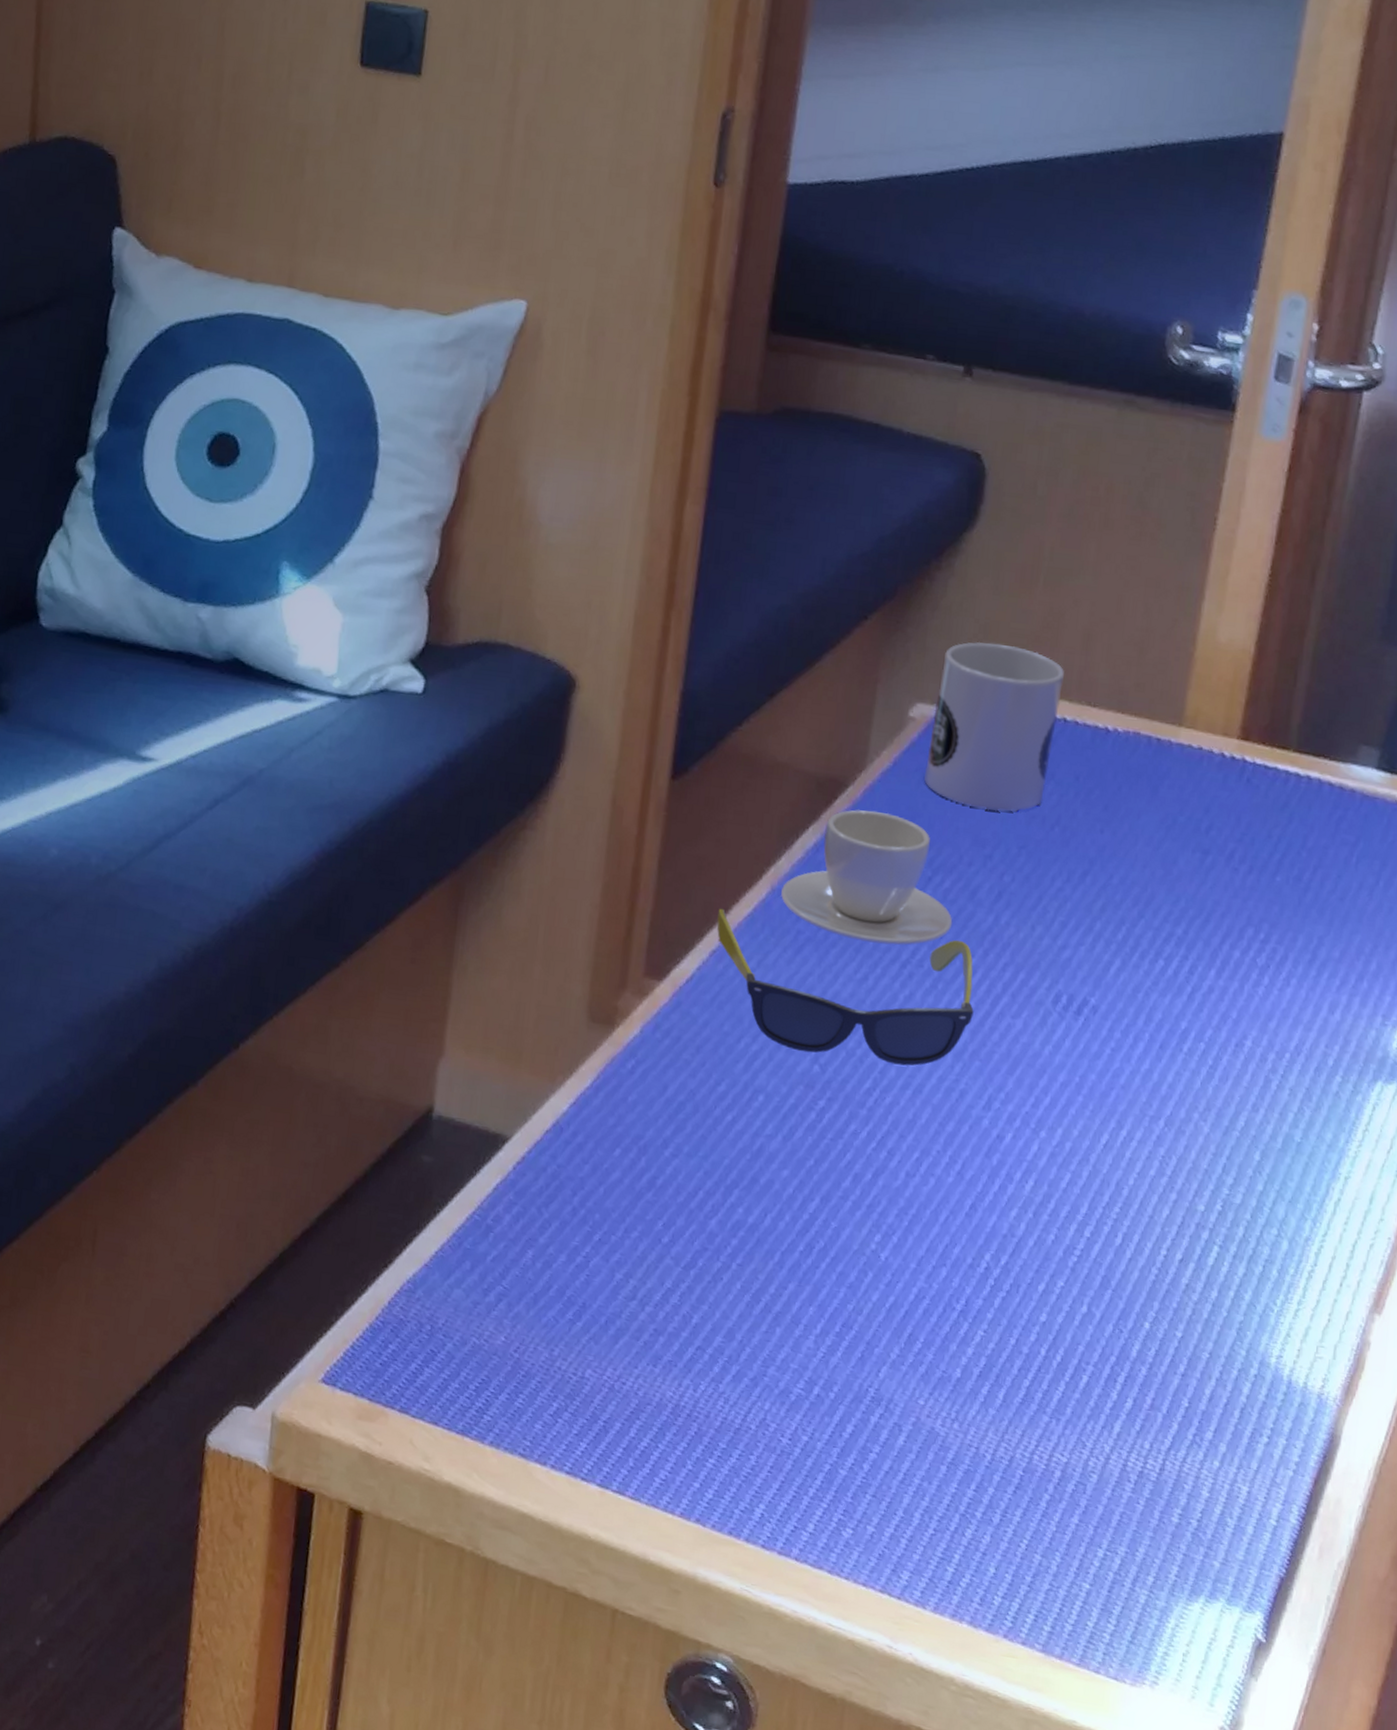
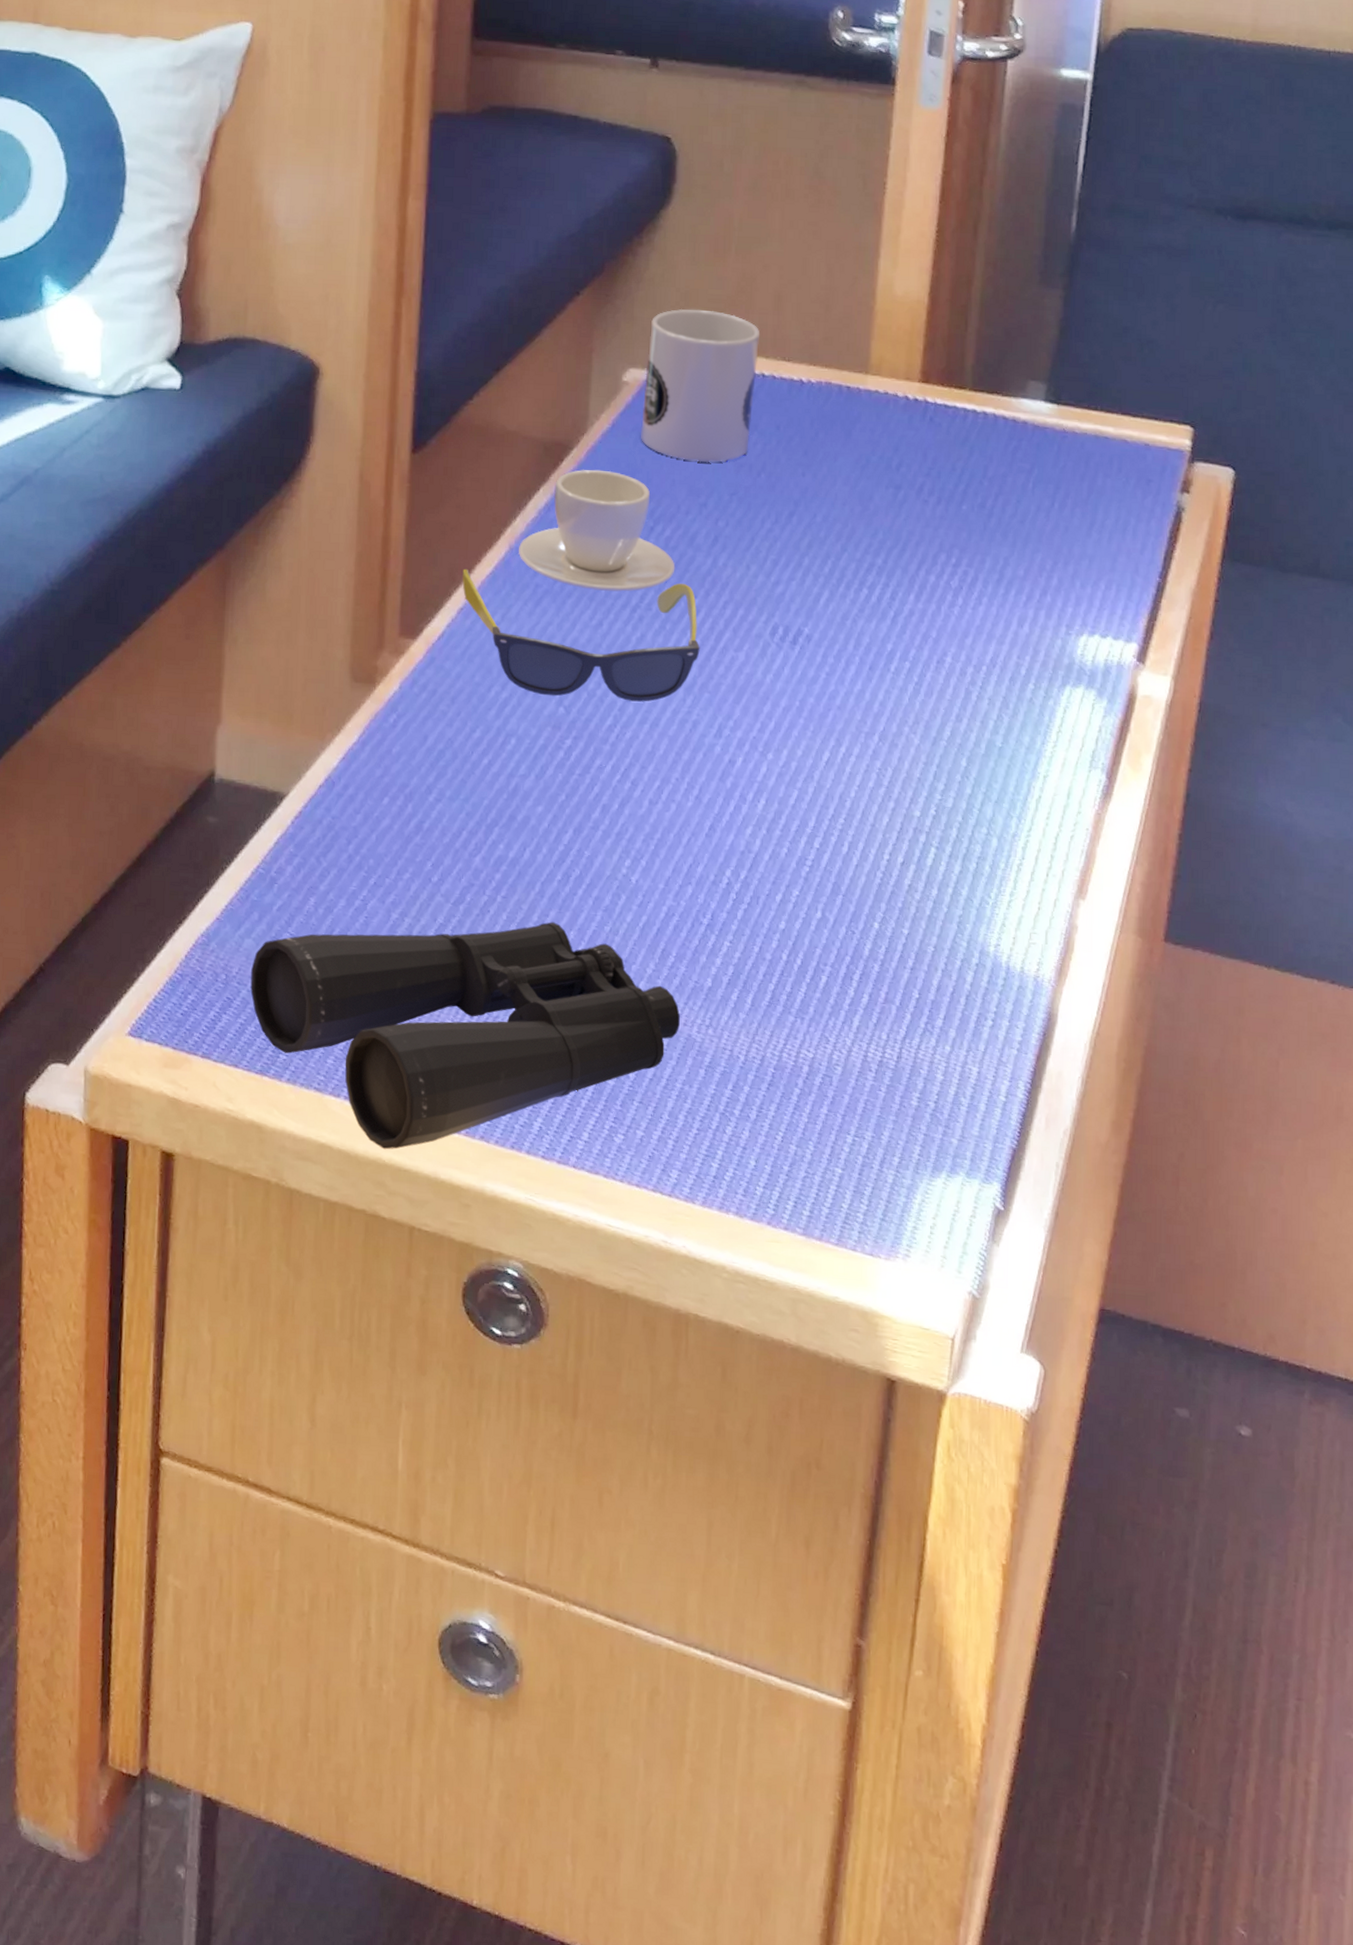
binoculars: none [456,1288,924,1526] -> present [250,922,680,1150]

